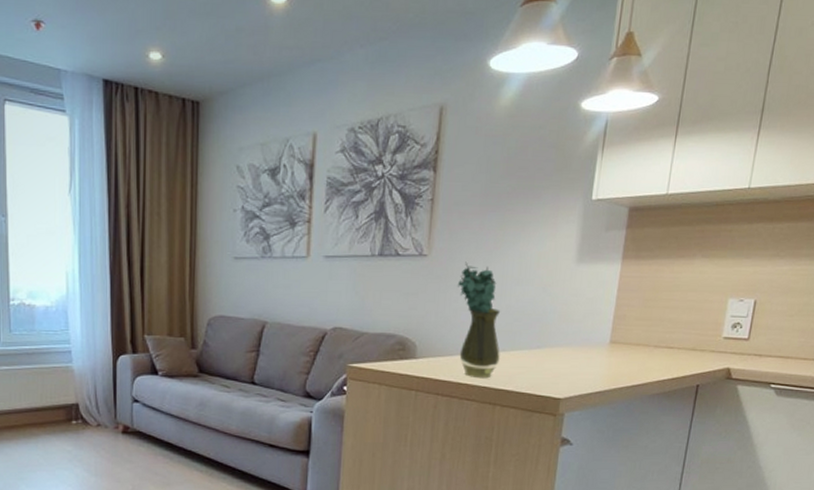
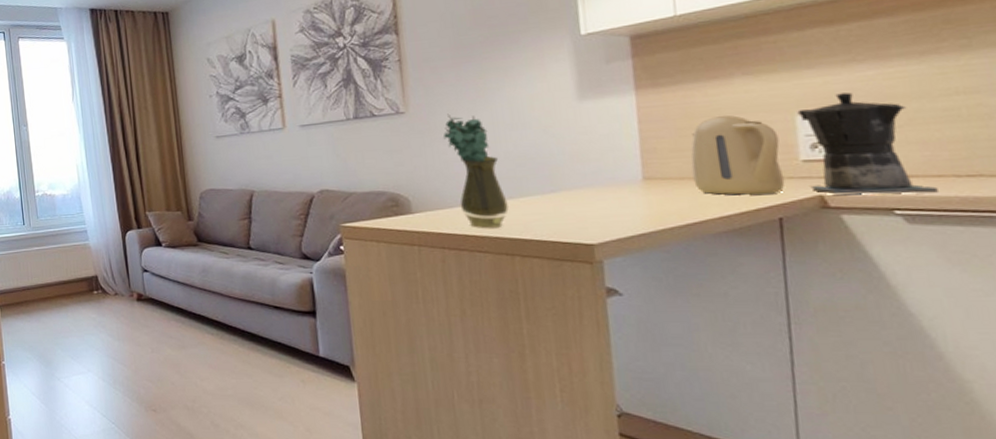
kettle: none [646,291,713,364] -> present [691,115,785,195]
coffee maker: none [723,283,801,372] -> present [797,92,938,196]

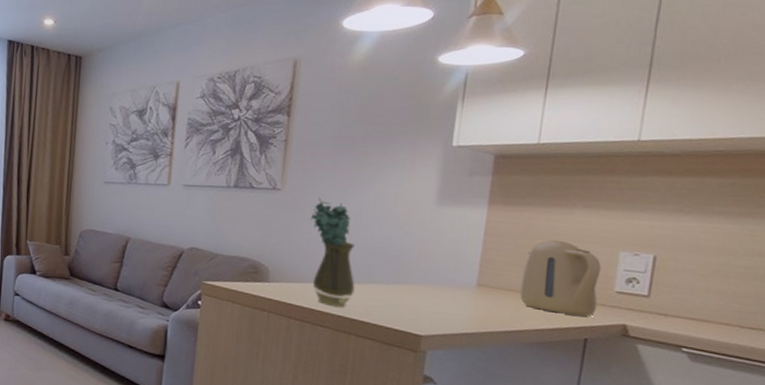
coffee maker: present [797,92,938,196] -> none [617,238,722,338]

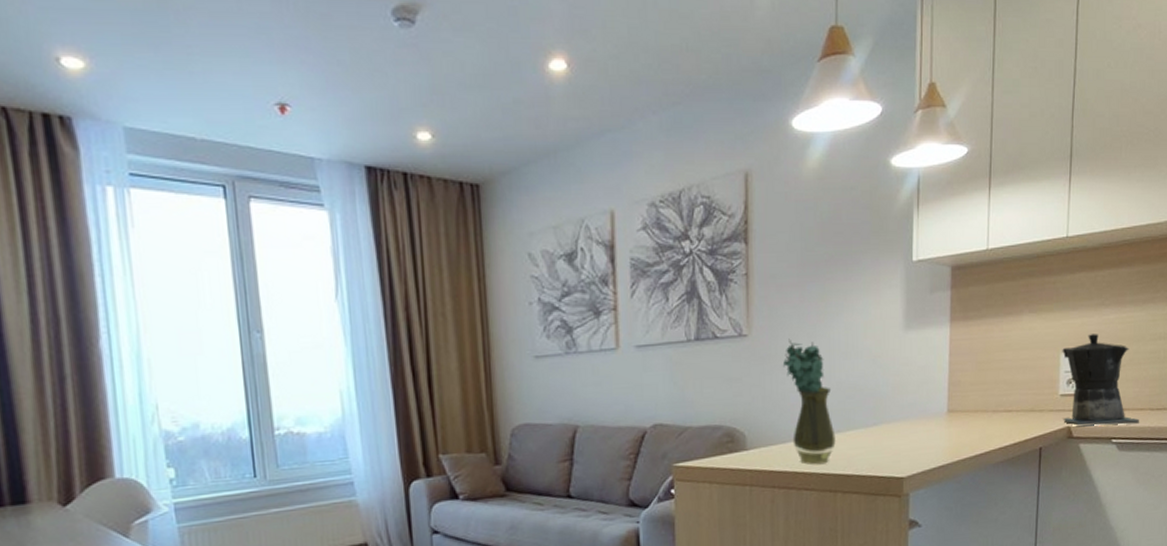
kettle: present [520,240,601,317] -> none [984,350,1047,427]
coffee maker: none [617,238,722,338] -> present [1062,334,1139,427]

